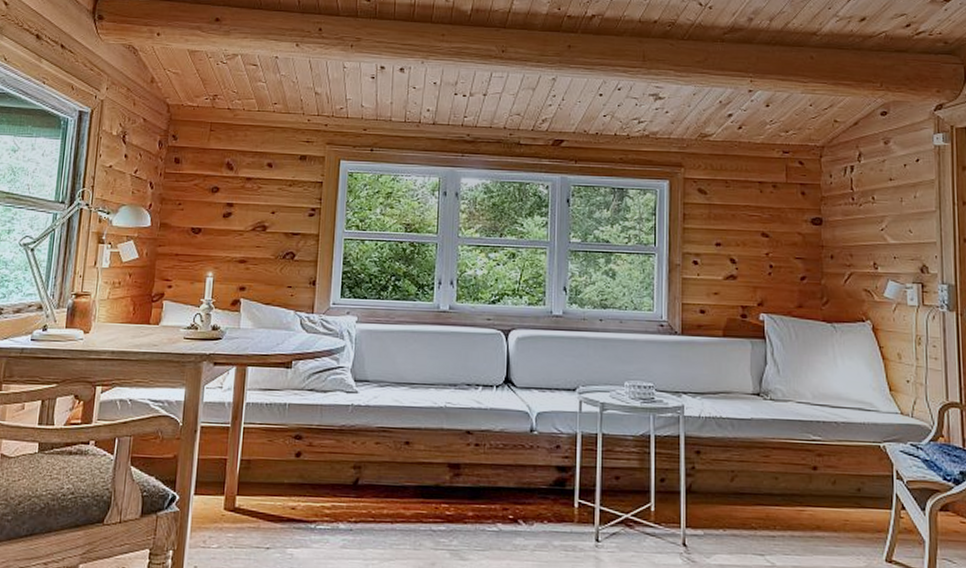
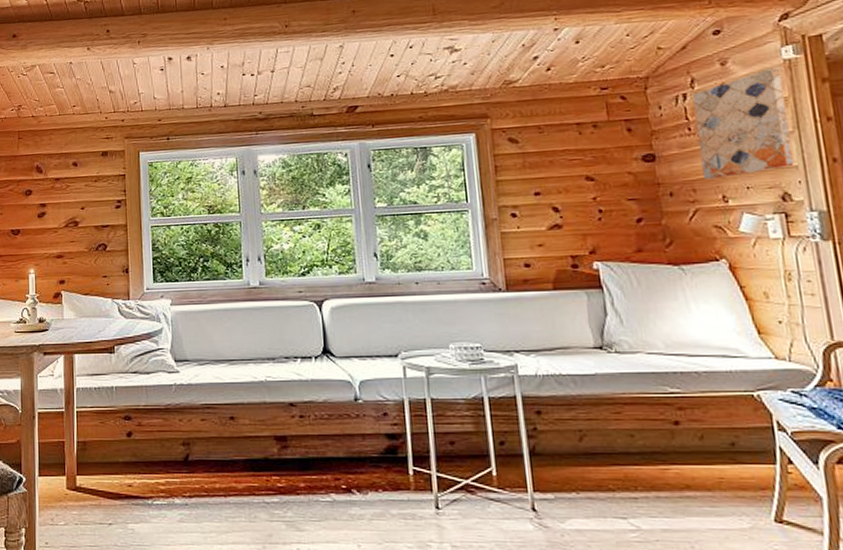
wall art: none [858,151,933,247] -> present [692,67,794,180]

